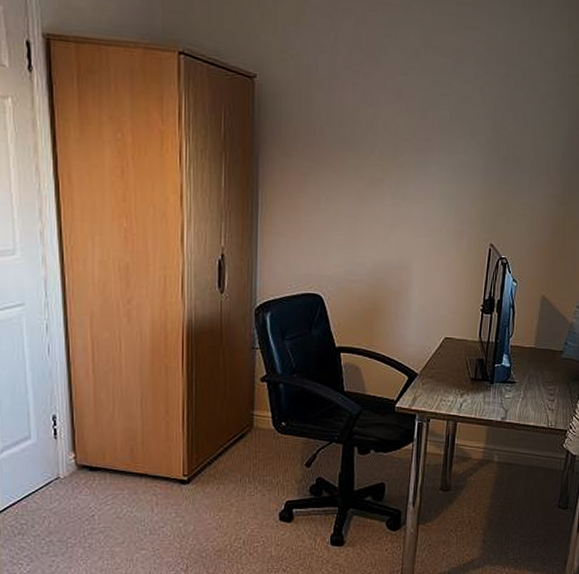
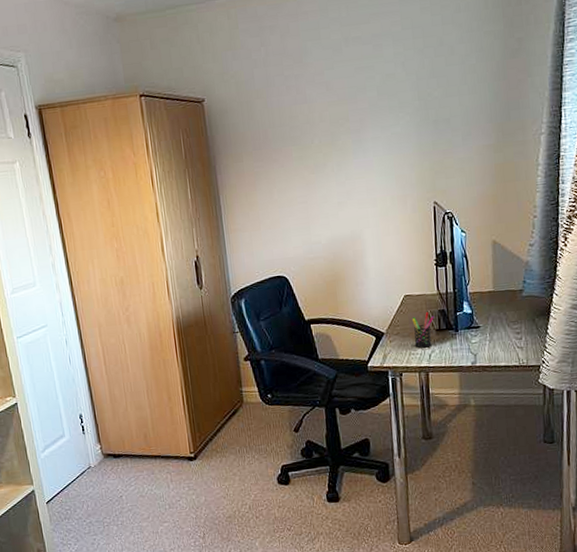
pen holder: none [447,359,473,396] -> present [412,312,435,348]

